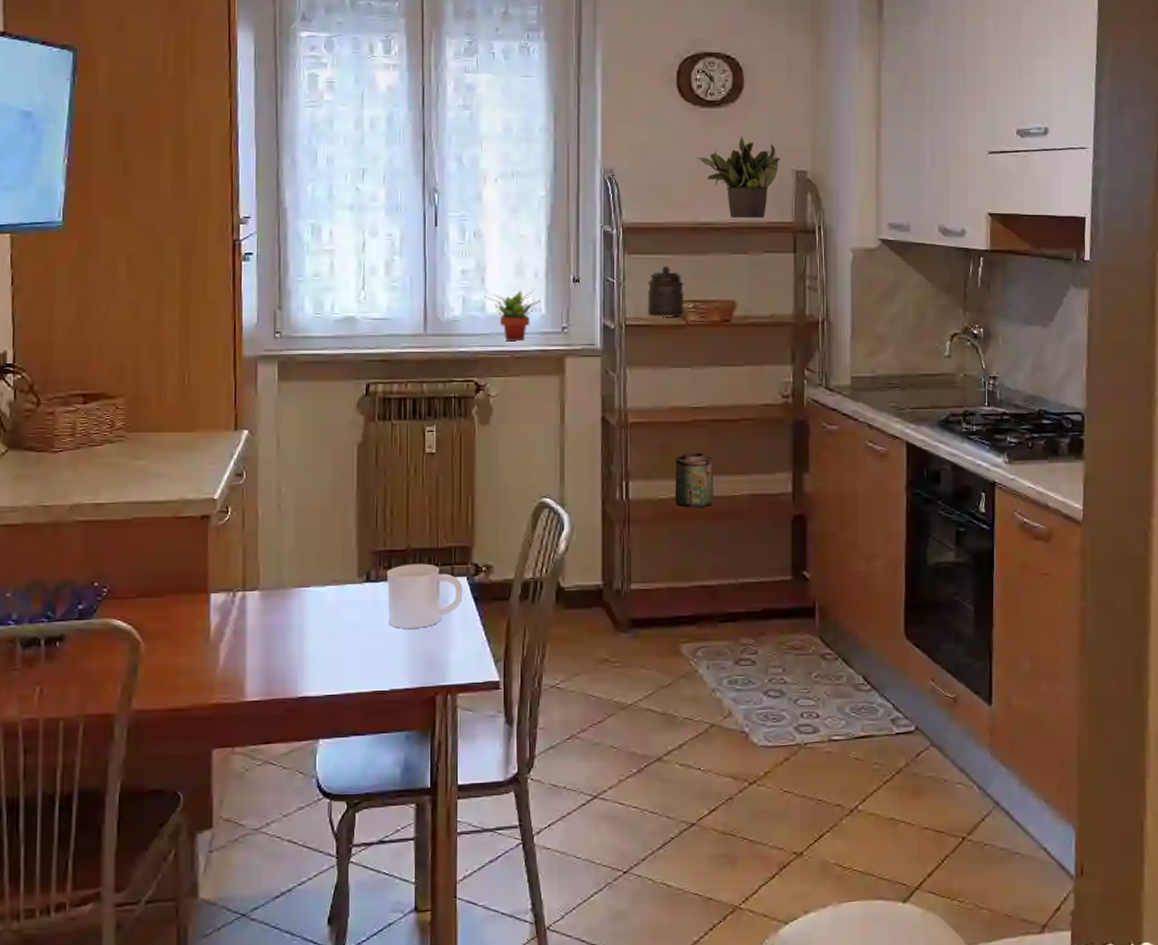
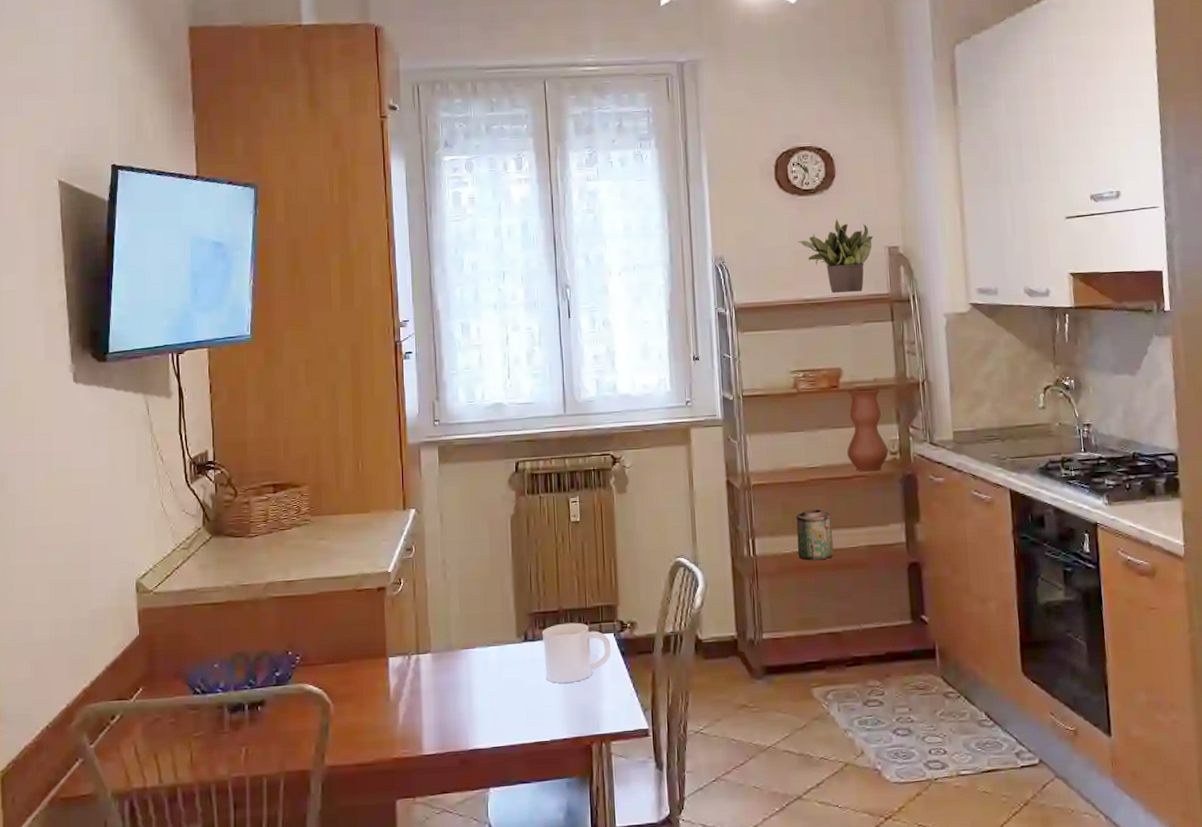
succulent plant: present [484,288,540,342] -> none [615,367,665,417]
jar: present [647,266,685,317] -> none [760,340,795,387]
vase: none [735,323,780,415] -> present [846,387,888,472]

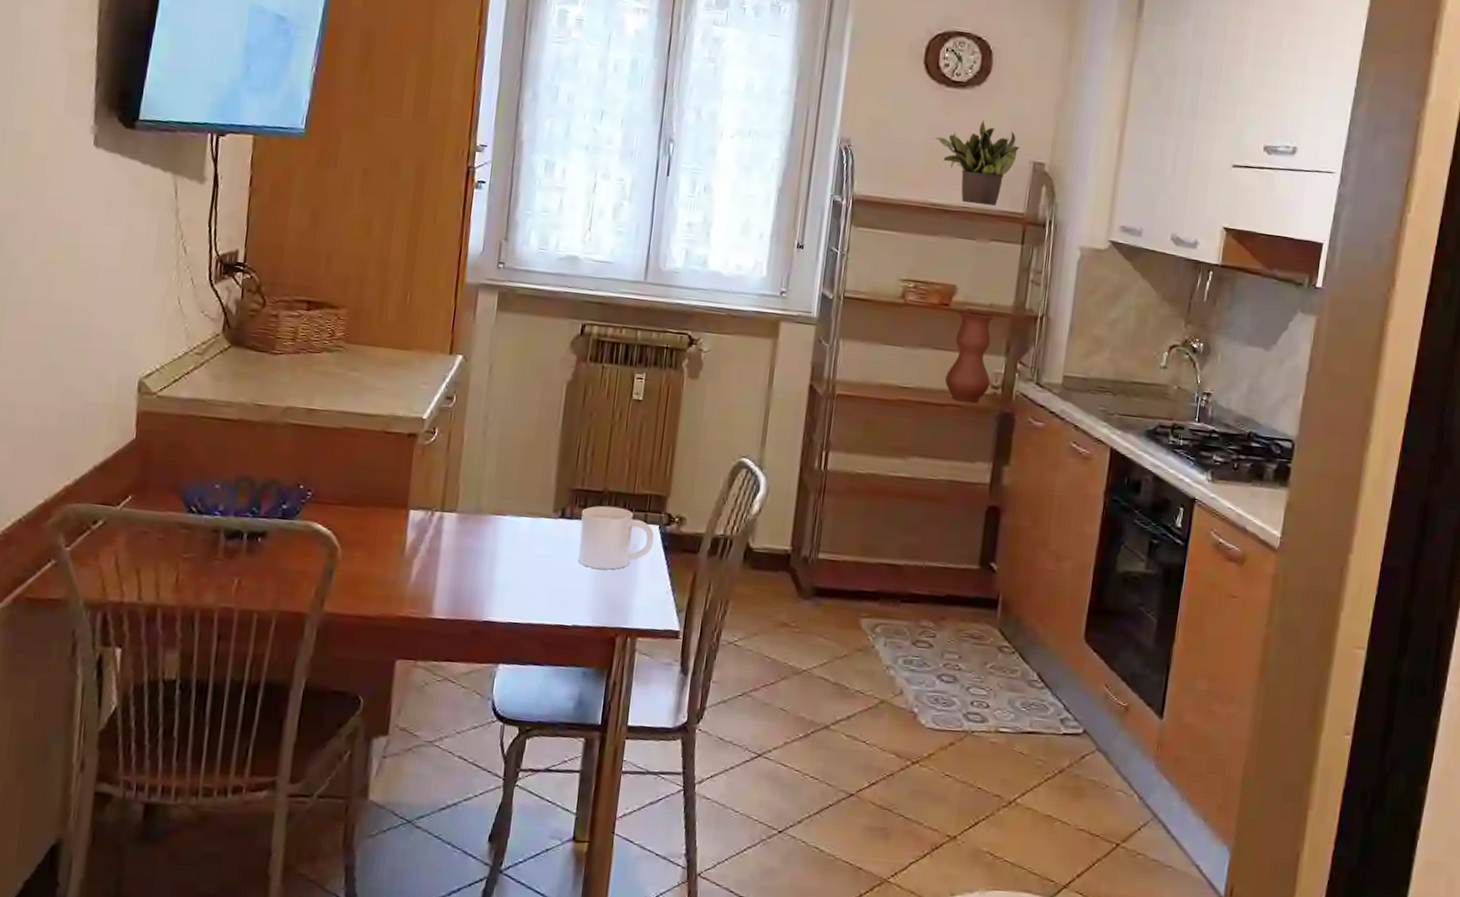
canister: present [796,509,834,561] -> none [872,431,916,487]

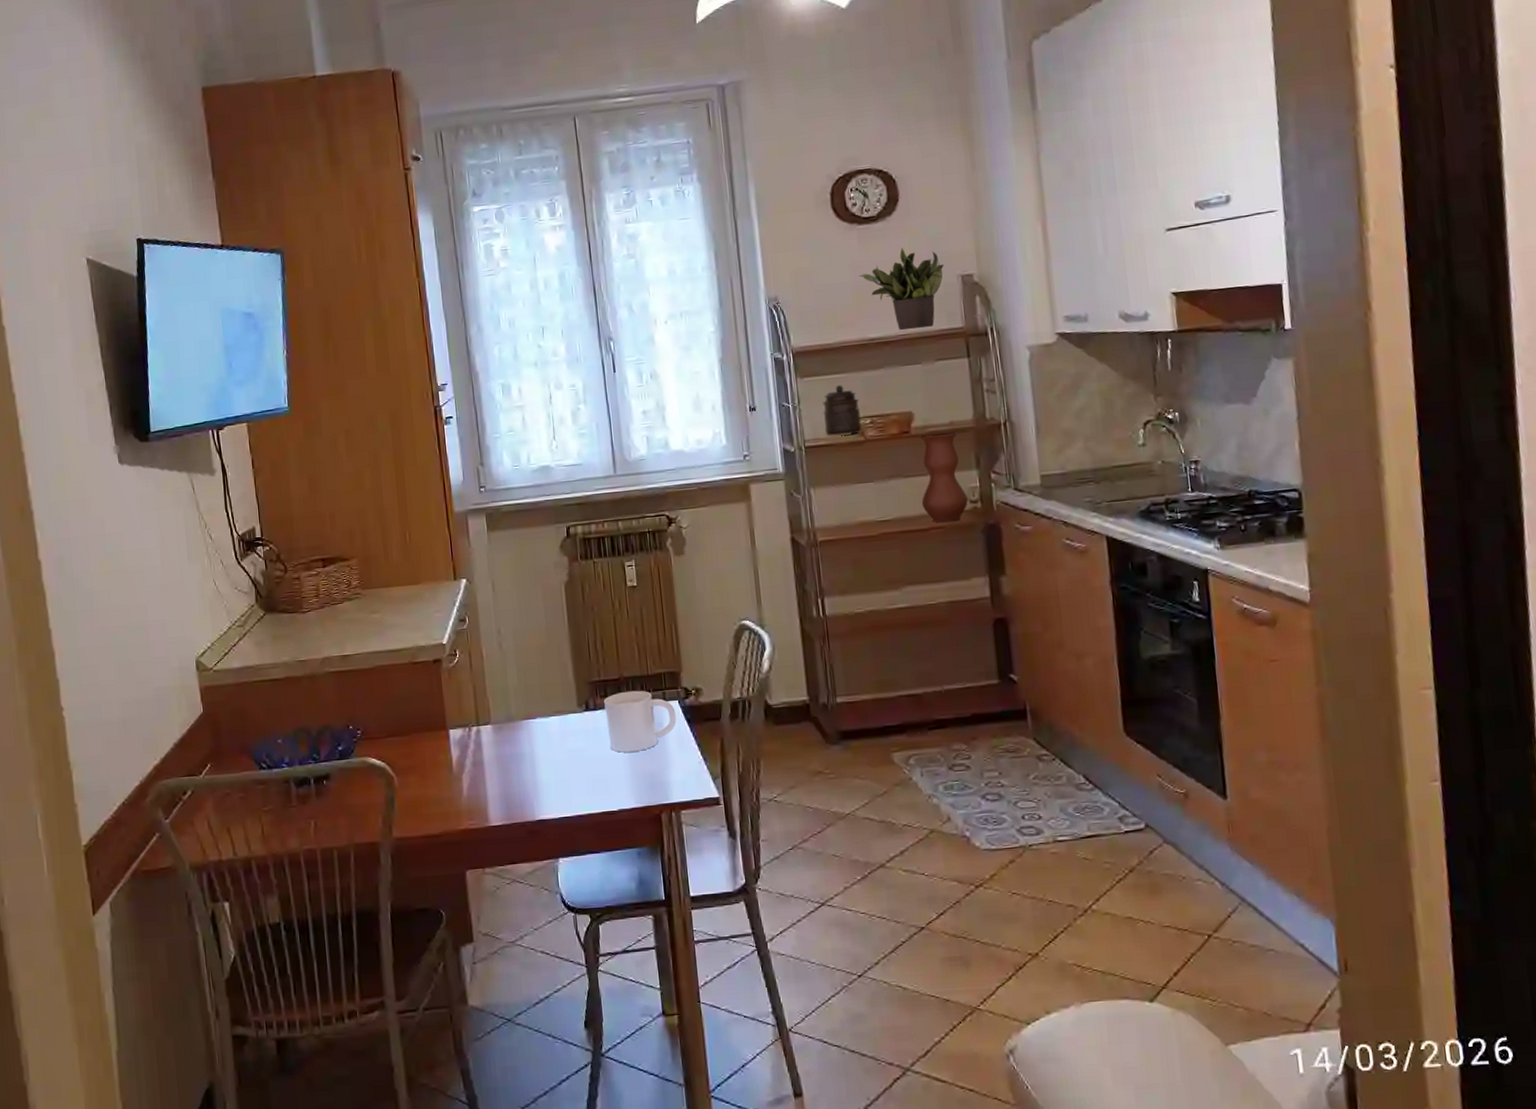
jar: none [867,242,909,295] -> present [823,385,862,436]

